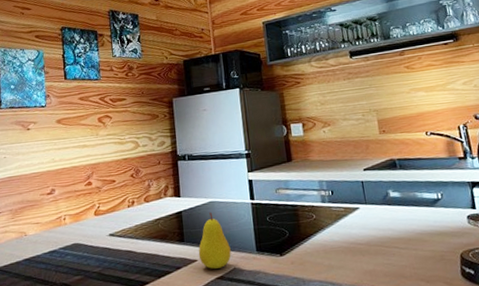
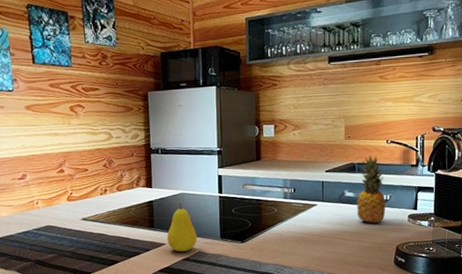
fruit: none [402,150,440,228] -> present [357,155,386,224]

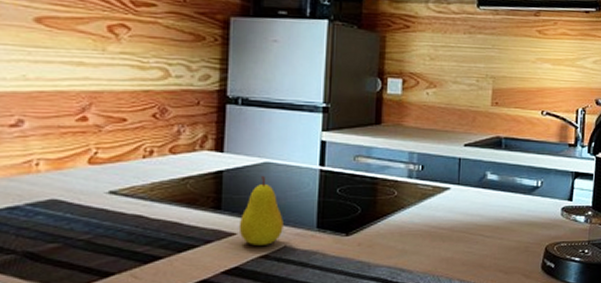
fruit: present [357,155,386,224] -> none [500,129,536,216]

